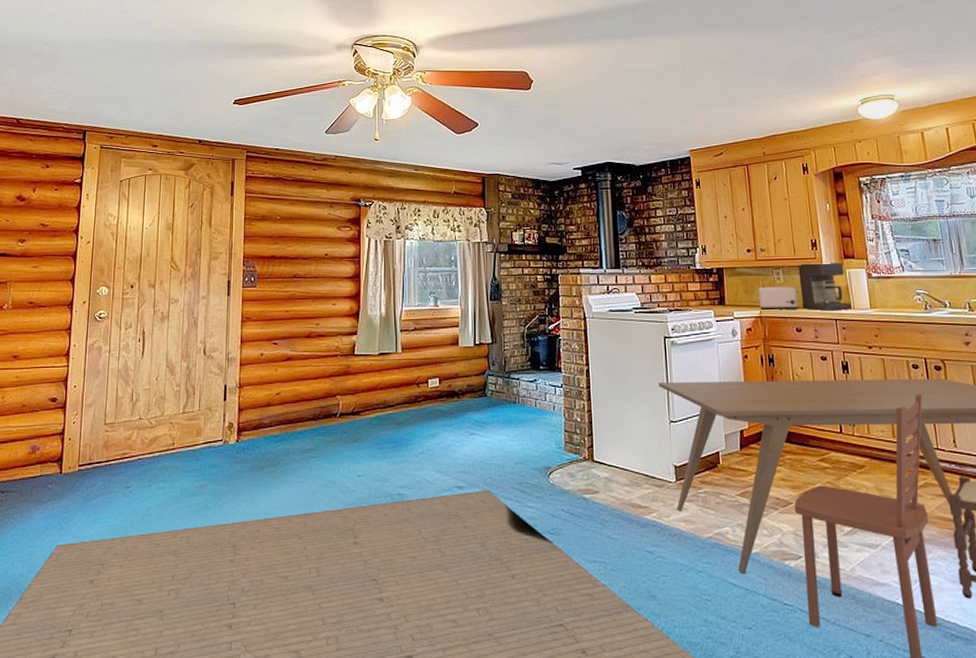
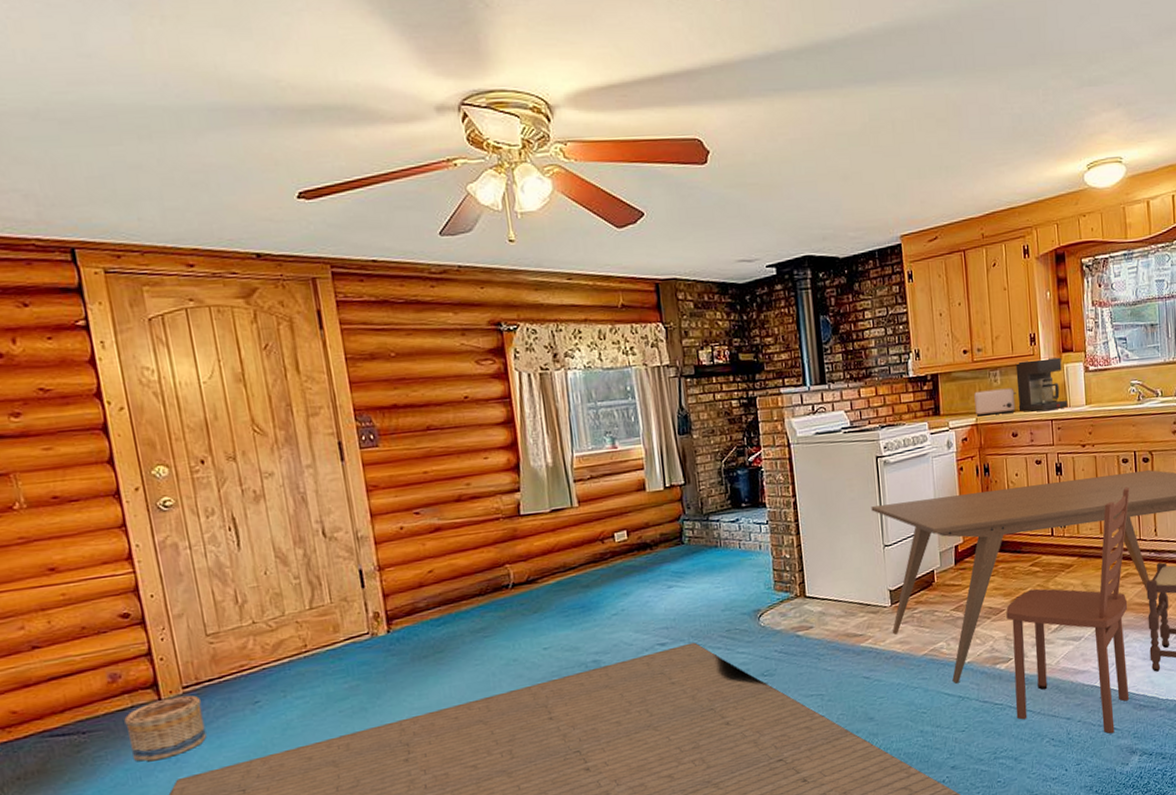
basket: none [31,472,90,526] -> present [124,695,207,762]

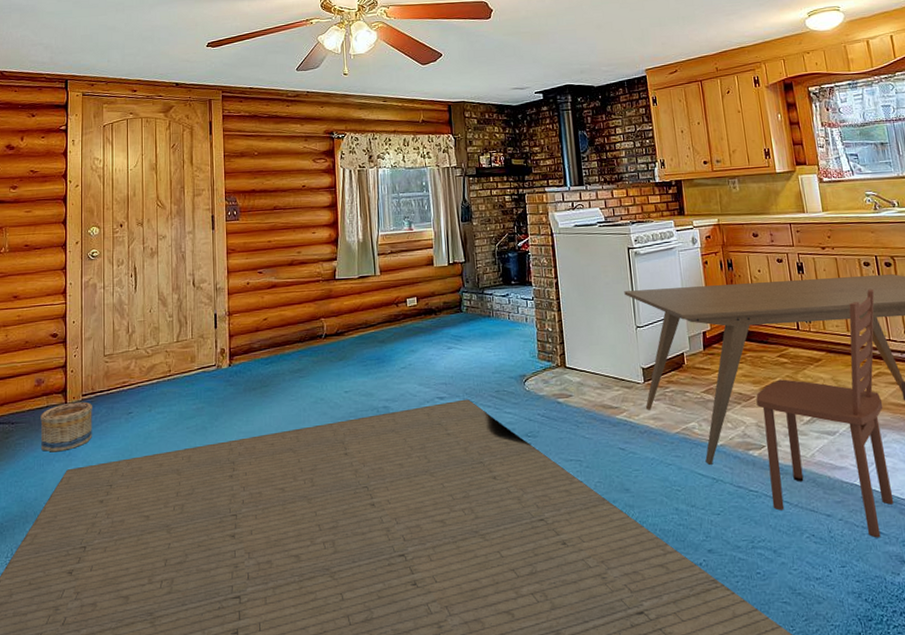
toaster: present [974,387,1016,417] -> none [715,194,755,218]
coffee maker: present [1015,357,1068,412] -> none [752,169,805,216]

